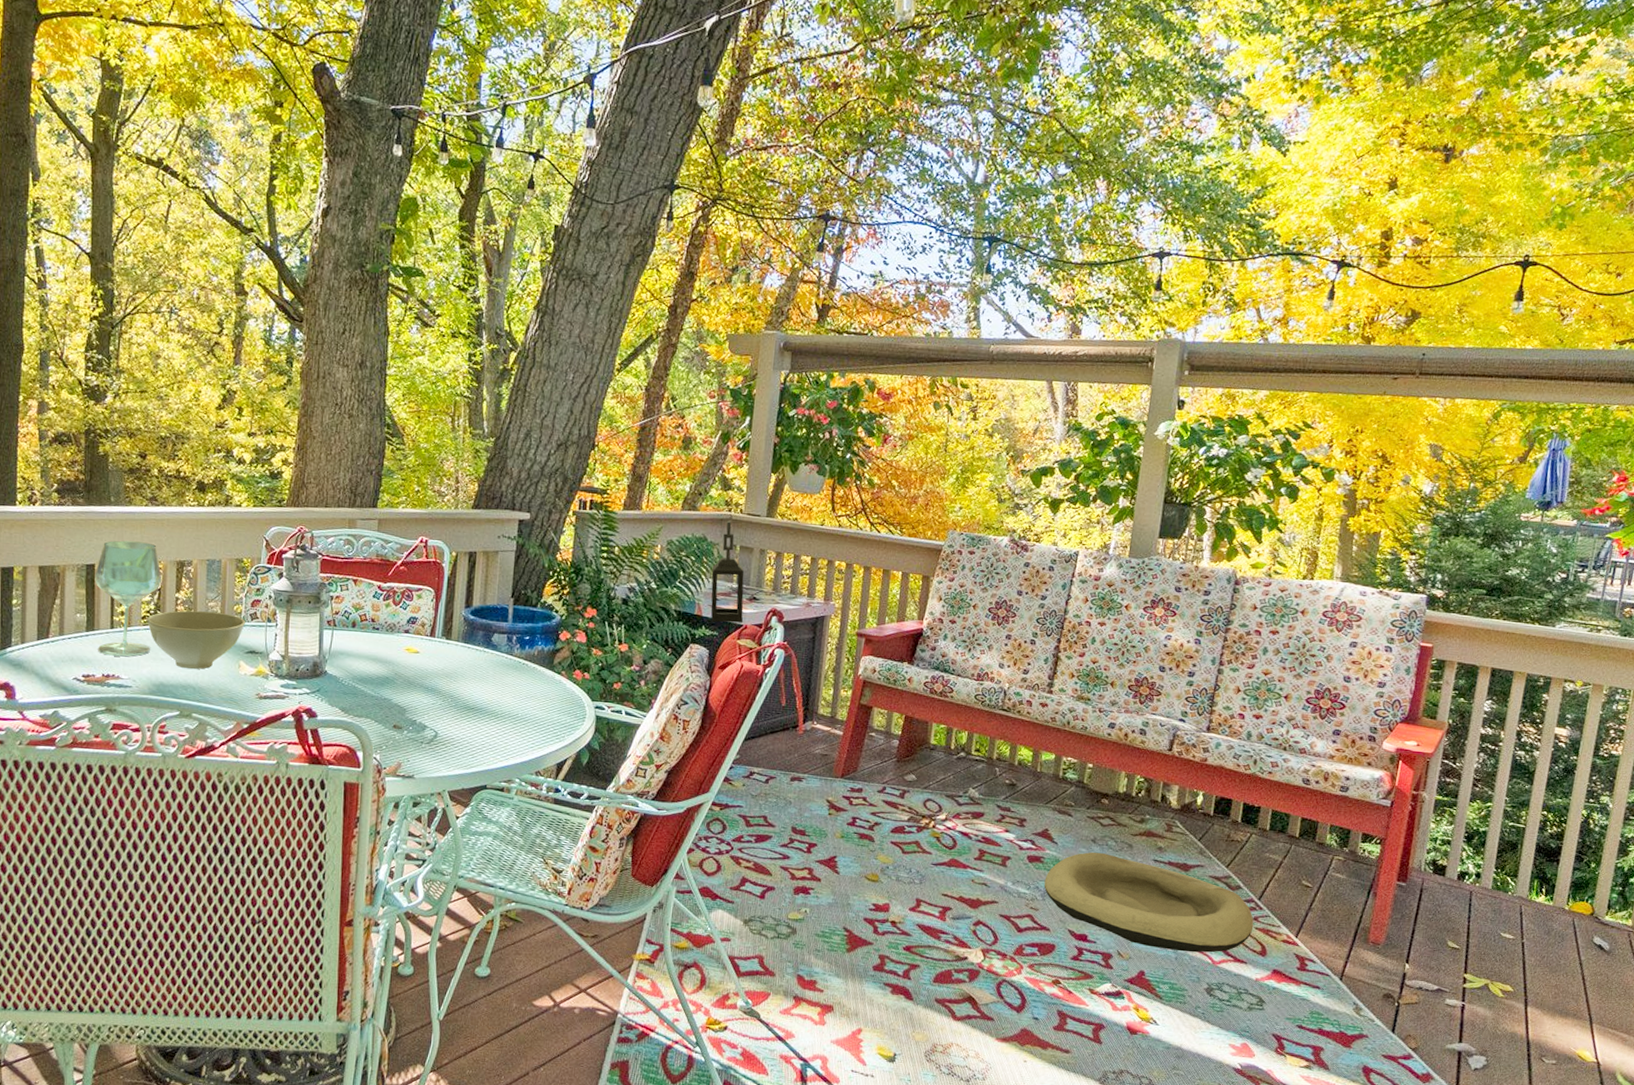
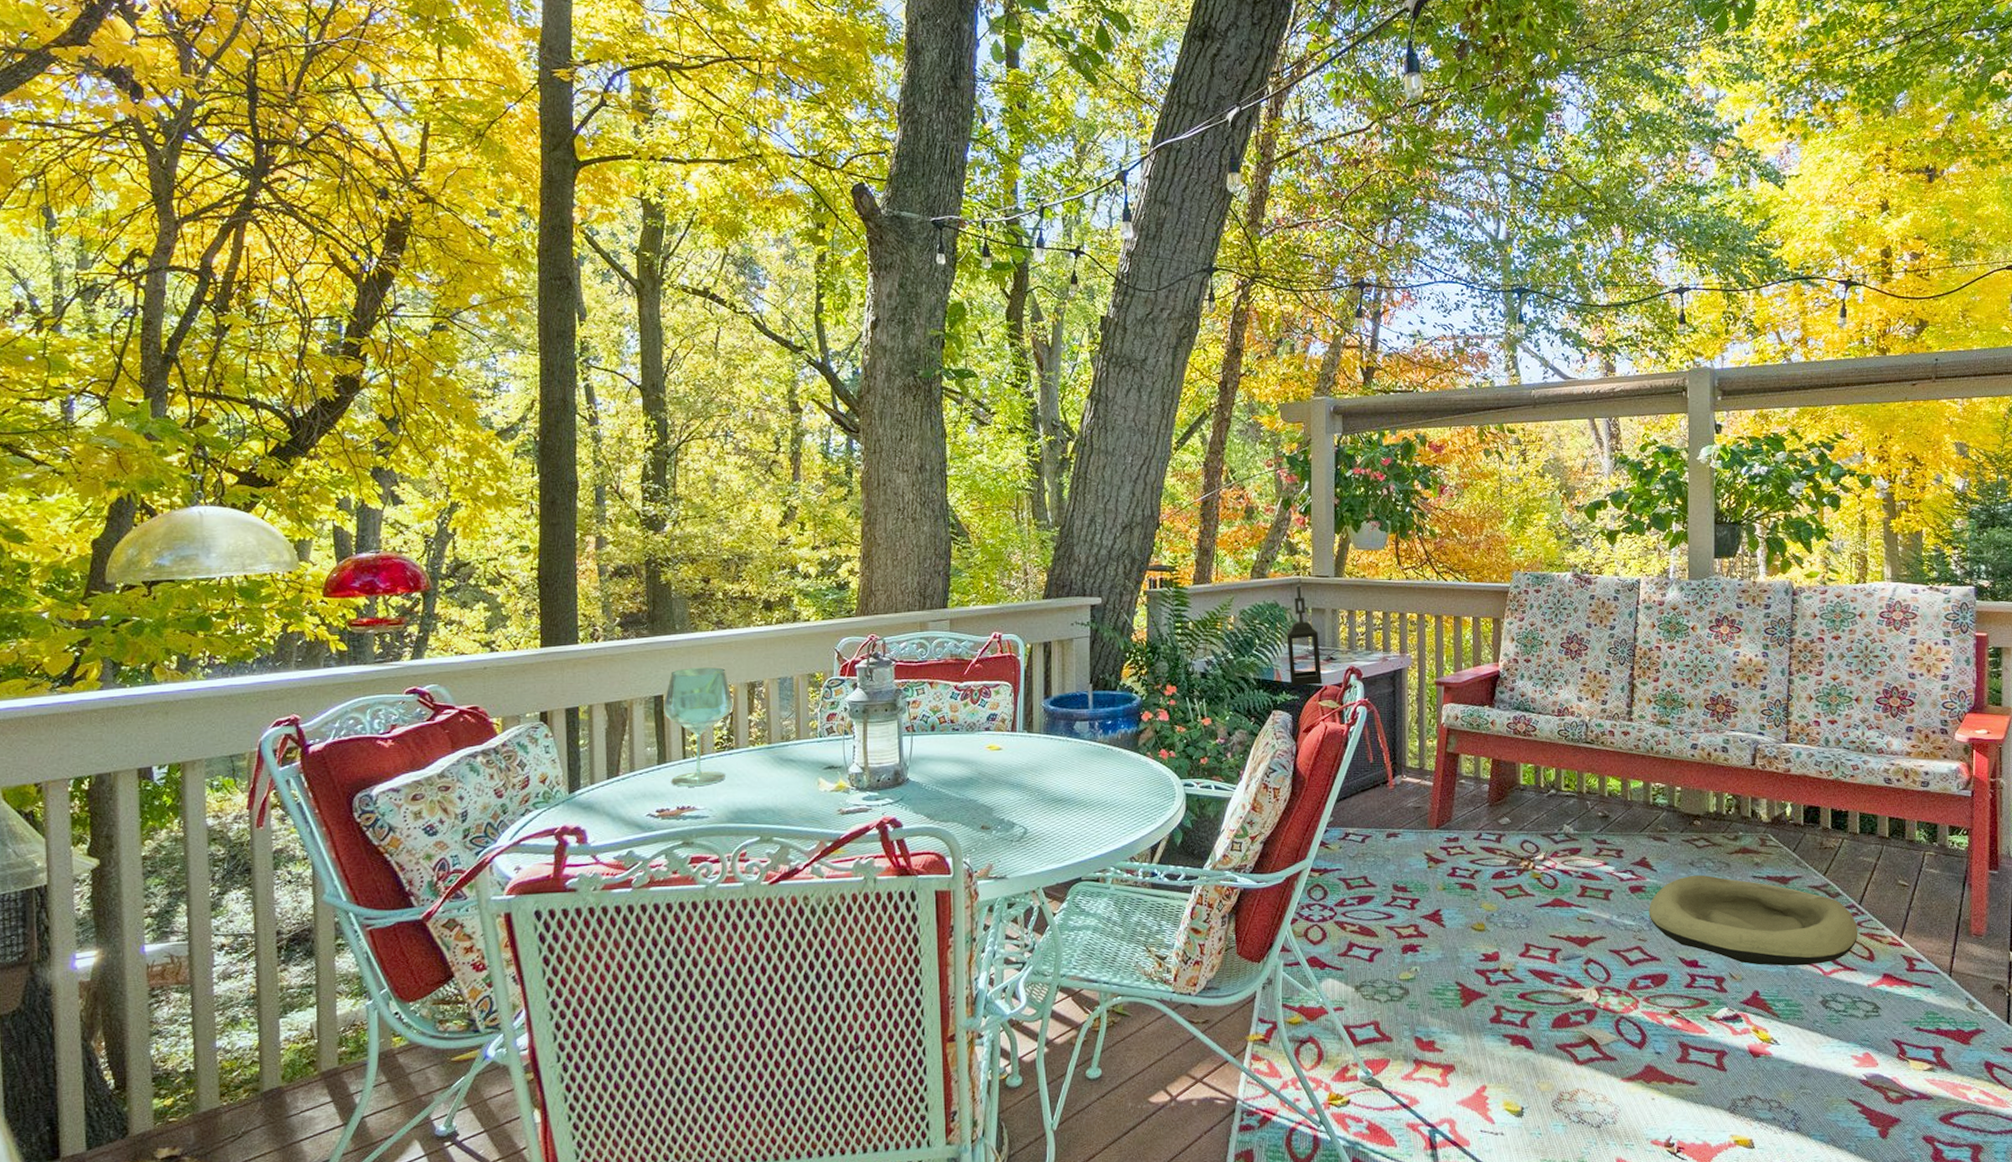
bowl: present [146,610,246,669] -> none [719,730,823,792]

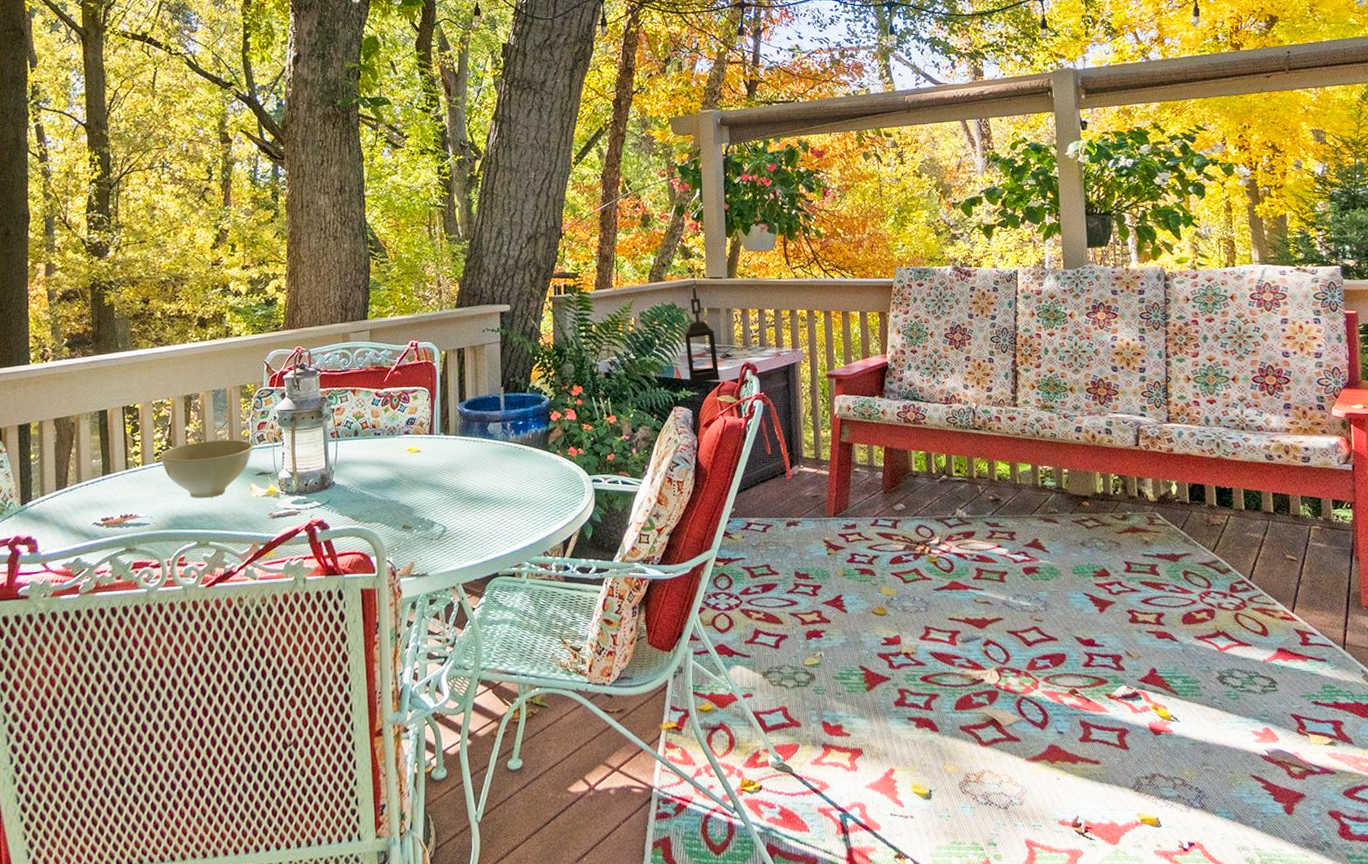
wine glass: present [663,667,733,787] -> none [107,382,172,496]
bowl: none [719,730,823,792] -> present [159,439,254,499]
dog bed: present [1649,875,1858,966] -> none [1043,554,1250,643]

